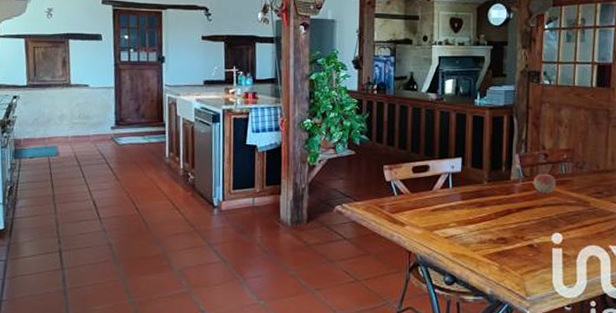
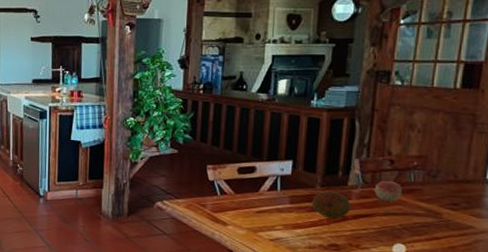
fruit: none [481,185,514,213] -> present [312,190,351,219]

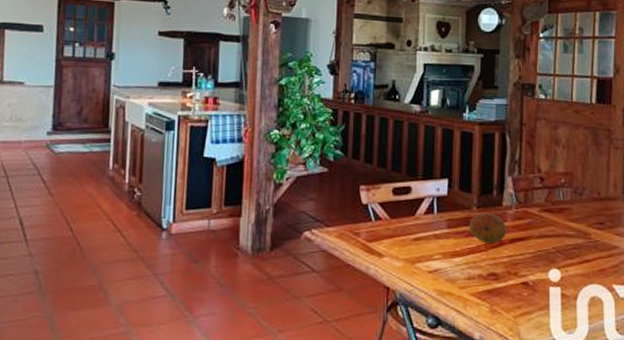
fruit: present [374,180,403,202] -> none [527,199,554,223]

